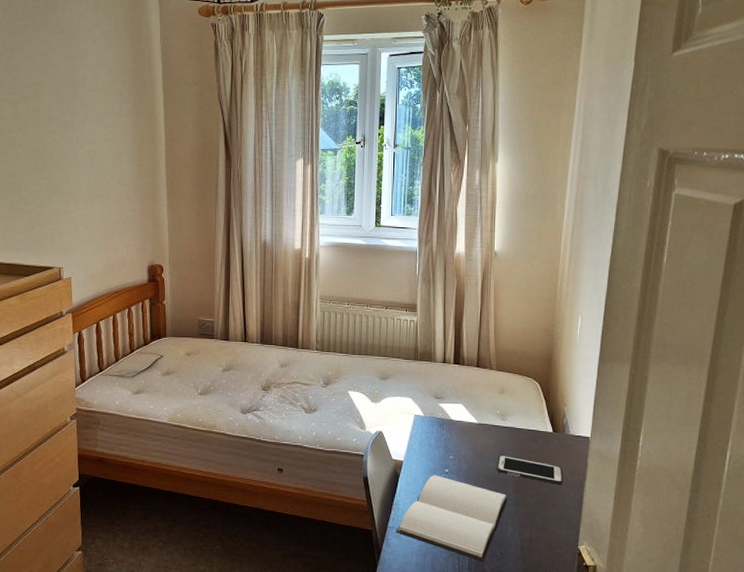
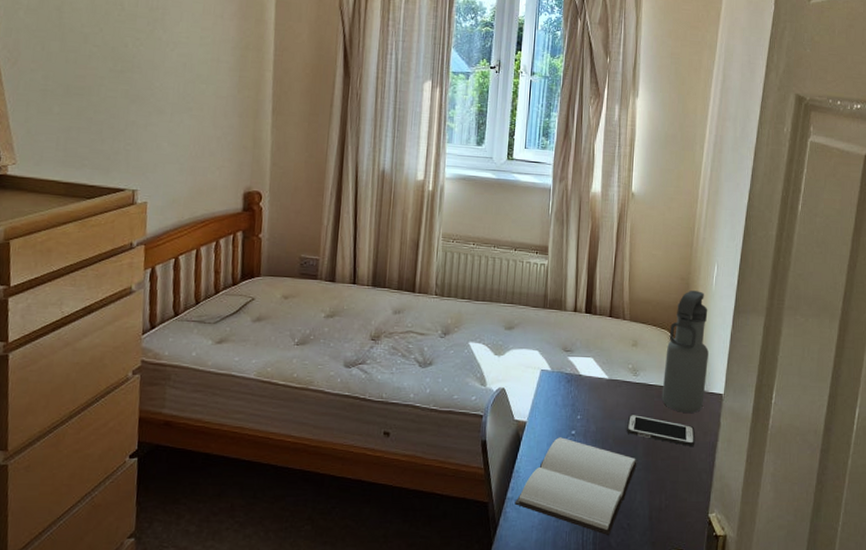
water bottle: none [529,341,574,454] -> present [661,290,709,413]

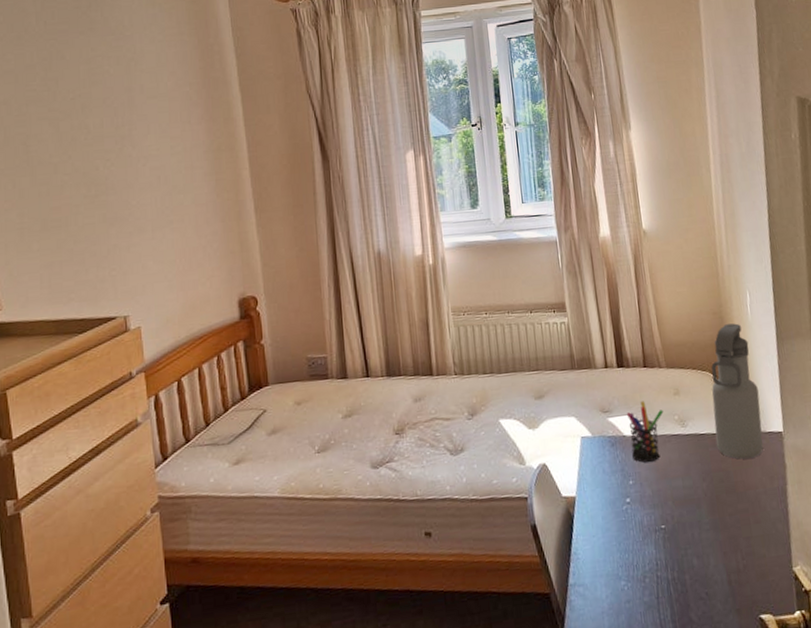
book: present [514,437,638,535] -> none [578,507,705,610]
pen holder: none [584,347,620,402] -> present [626,401,664,463]
cell phone: present [627,414,696,446] -> none [684,469,763,496]

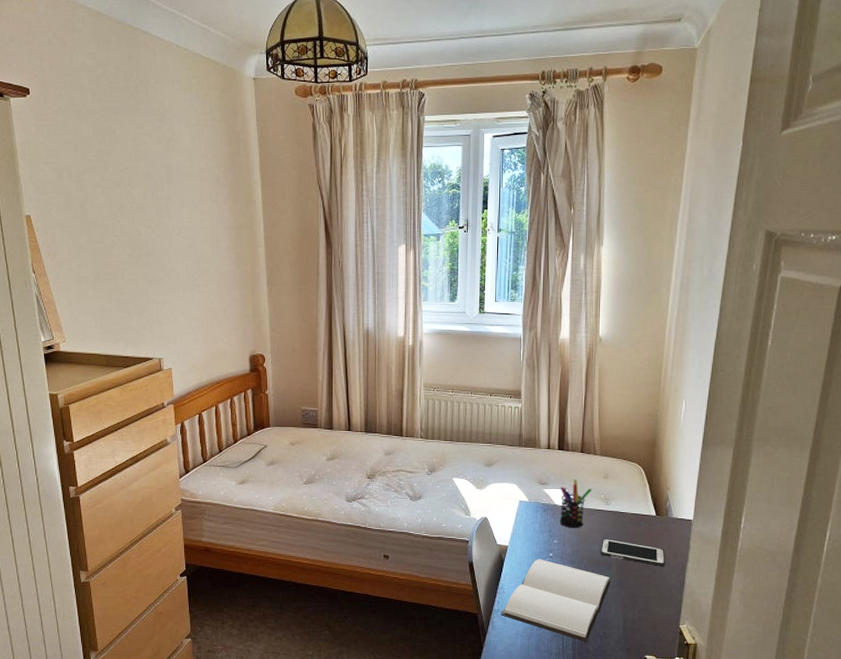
book: none [578,507,705,610] -> present [501,559,612,642]
cell phone: none [684,469,763,496] -> present [600,538,666,566]
water bottle: present [711,323,763,459] -> none [633,426,678,537]

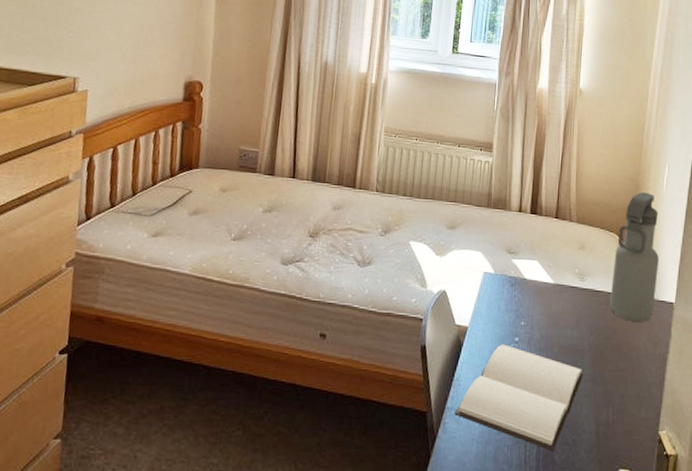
pen holder: present [560,479,592,528] -> none [529,249,566,308]
cell phone: present [600,538,666,566] -> none [573,321,645,358]
water bottle: none [633,426,678,537] -> present [609,192,659,322]

